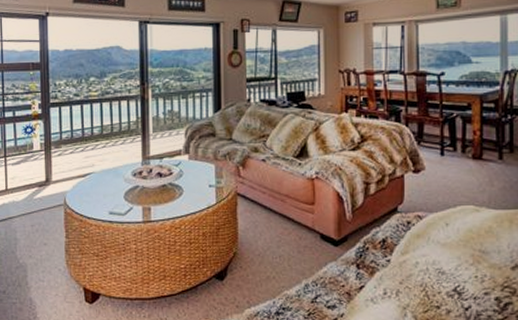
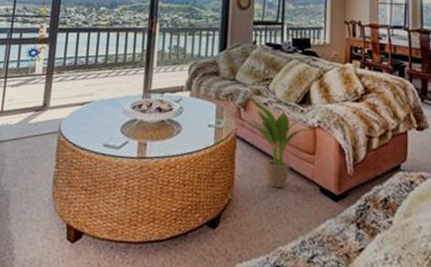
potted plant: none [246,154,313,239] -> present [247,96,315,189]

